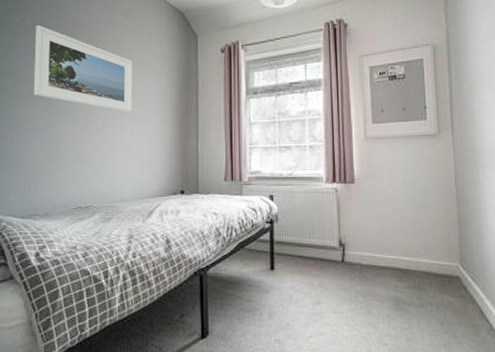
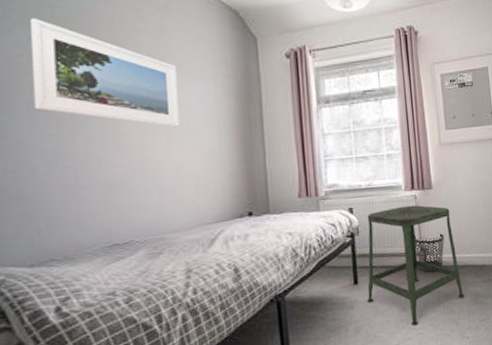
stool: none [282,198,385,322] -> present [367,205,465,326]
wastebasket: none [333,229,365,268] -> present [414,232,444,272]

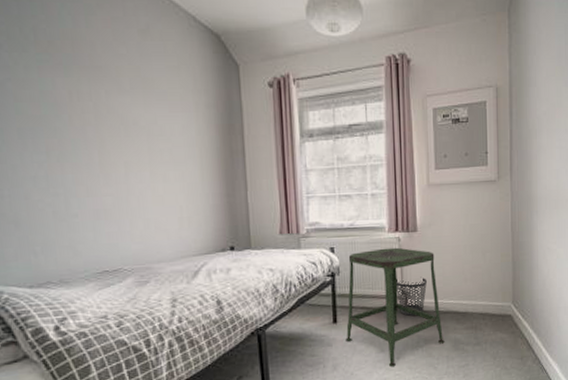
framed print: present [31,17,180,127] -> none [15,40,163,157]

